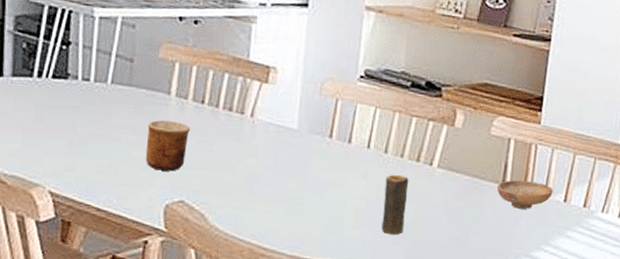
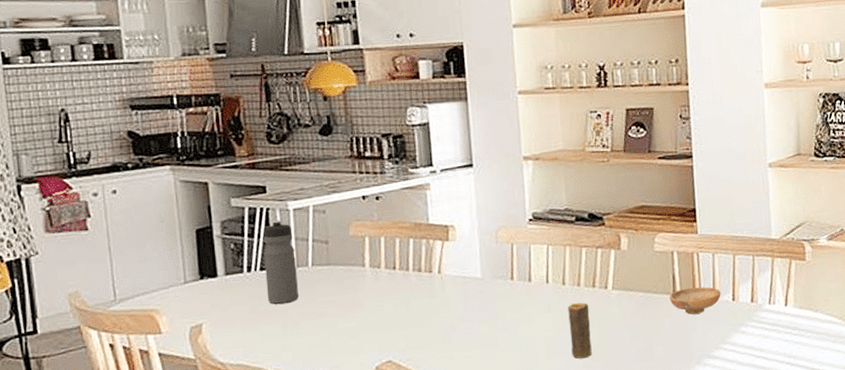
water bottle: none [55,25,95,119] -> present [263,220,298,304]
cup: present [145,120,191,171] -> none [349,289,388,337]

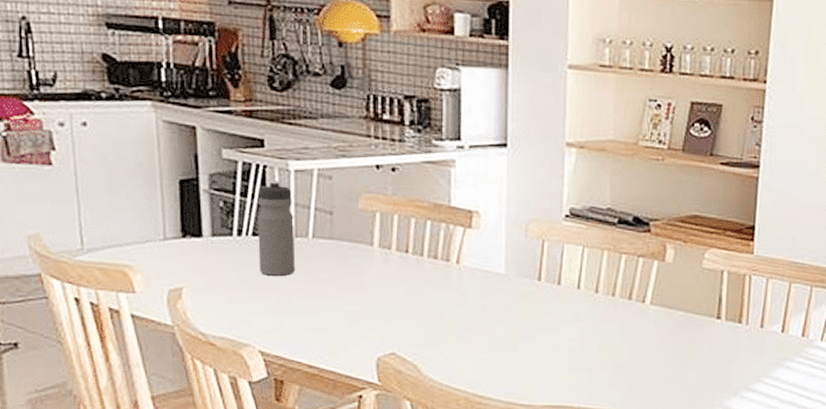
candle: present [568,302,592,359] -> none [597,314,622,376]
bowl: present [669,287,721,315] -> none [712,312,770,342]

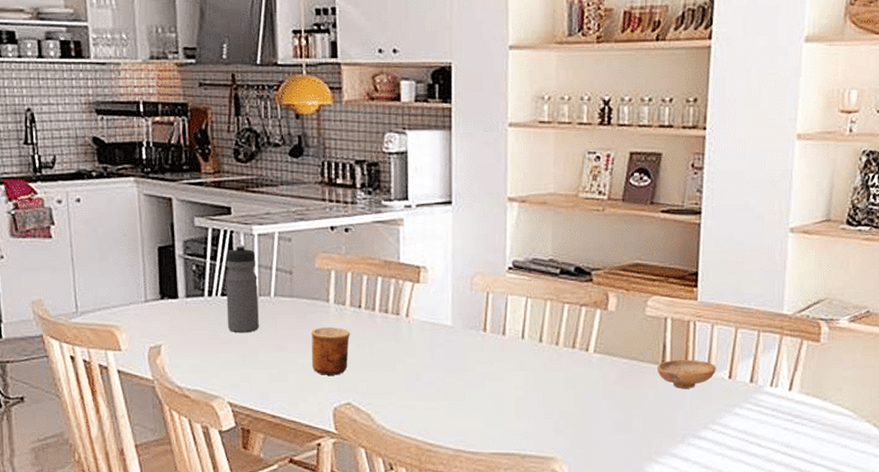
cup: none [352,273,397,324] -> present [311,327,351,375]
bowl: none [712,312,770,342] -> present [657,359,716,388]

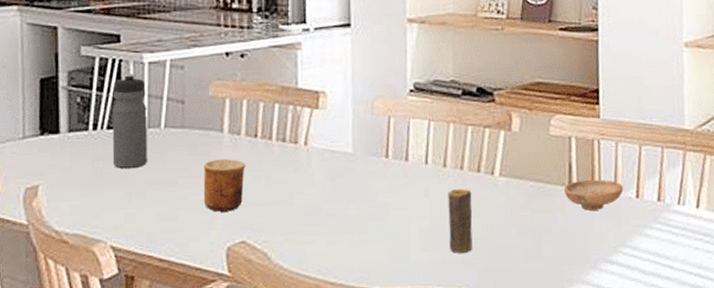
candle: none [543,362,566,424] -> present [448,188,473,254]

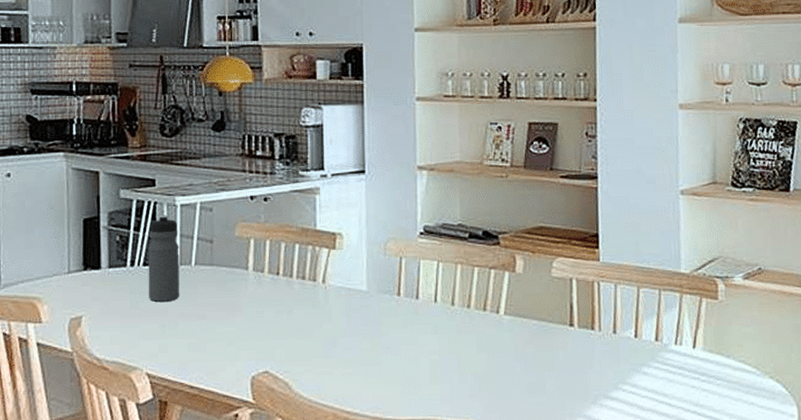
cup: present [203,159,246,212] -> none [230,295,269,344]
candle: present [448,188,473,254] -> none [456,325,479,388]
bowl: present [564,179,623,211] -> none [565,319,622,349]

